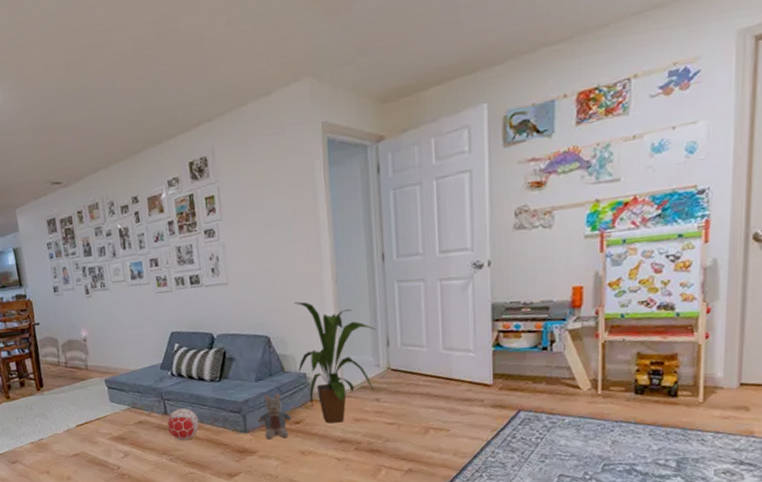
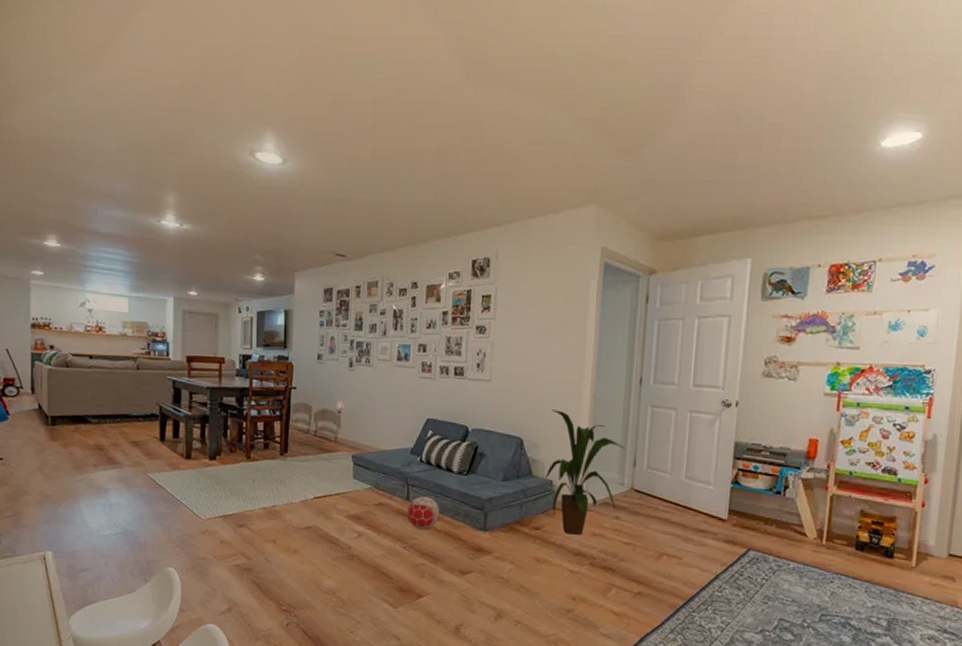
stuffed animal: present [257,394,292,440] -> none [498,496,532,543]

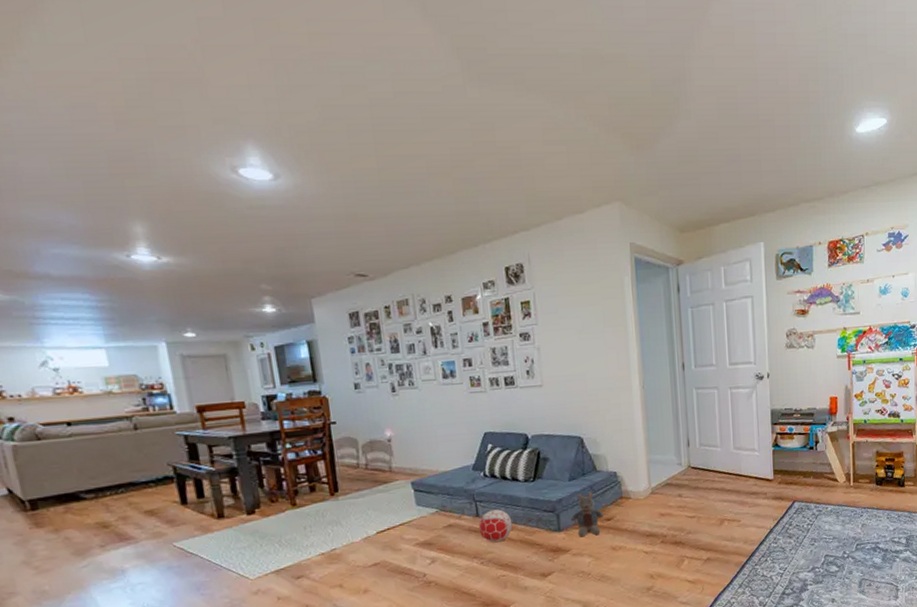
stuffed animal: none [498,496,532,543] -> present [570,492,603,538]
house plant: present [546,409,625,535] -> none [605,405,678,519]

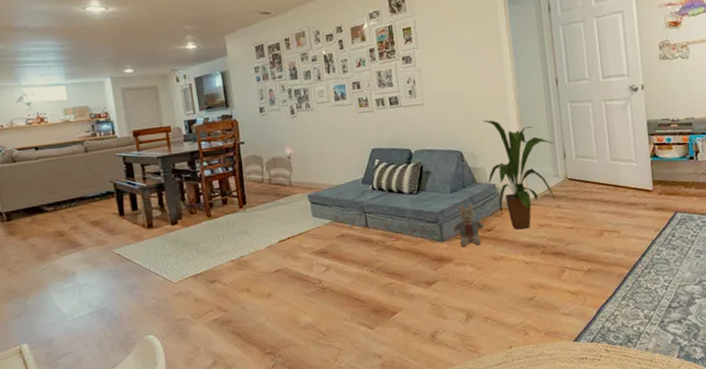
toy ball: present [478,509,513,543] -> none [368,220,399,252]
house plant: none [605,405,678,519] -> present [482,120,555,230]

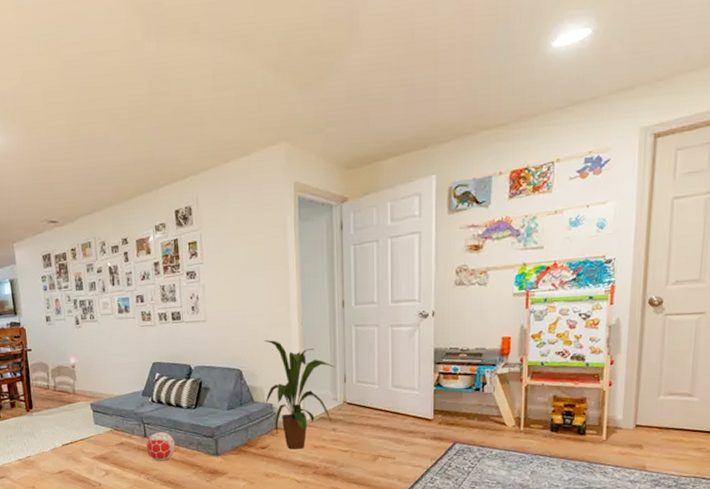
toy ball: none [368,220,399,252] -> present [146,432,176,461]
stuffed animal: present [452,204,484,247] -> none [228,422,258,463]

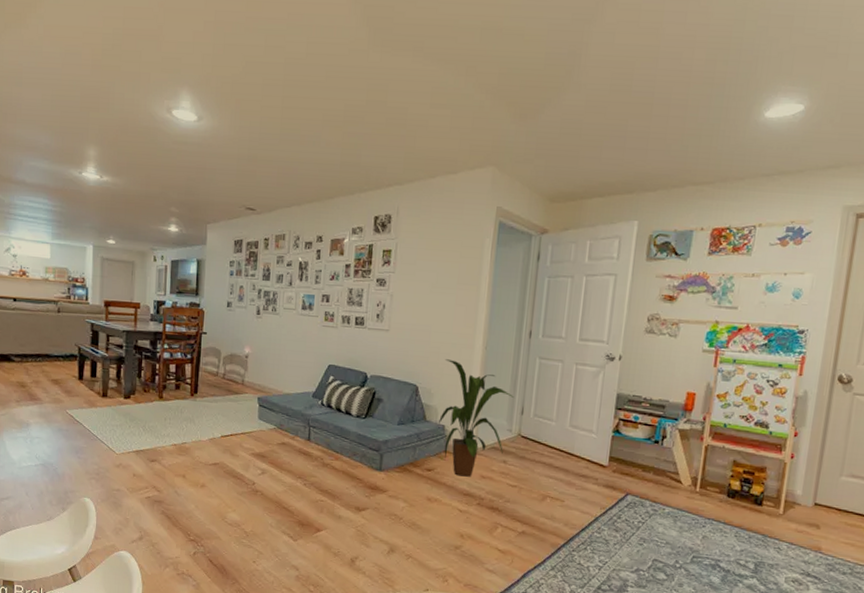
toy ball: present [146,432,176,461] -> none [307,437,339,469]

